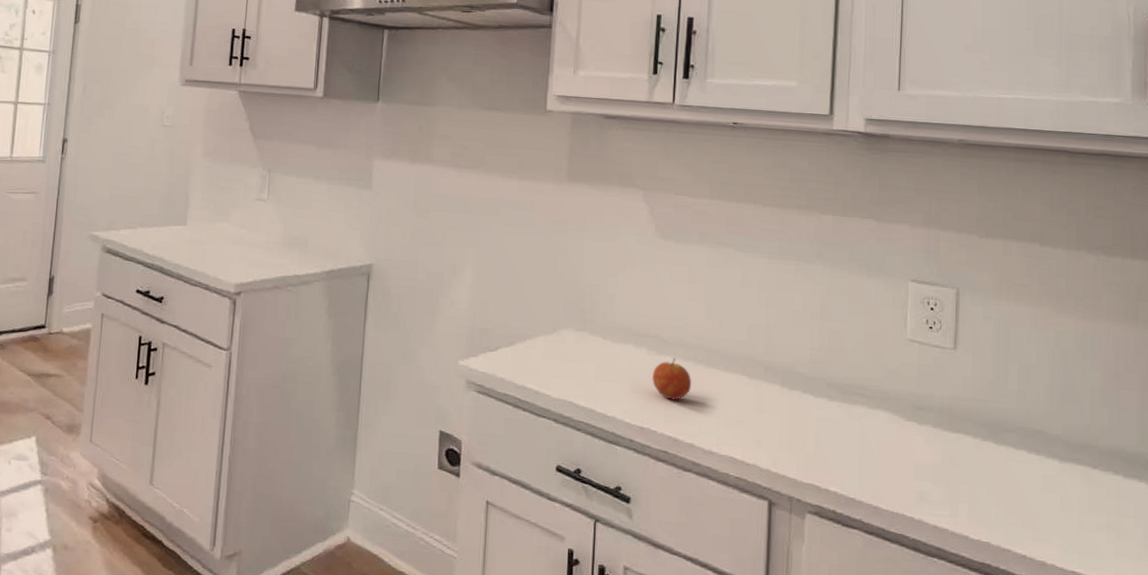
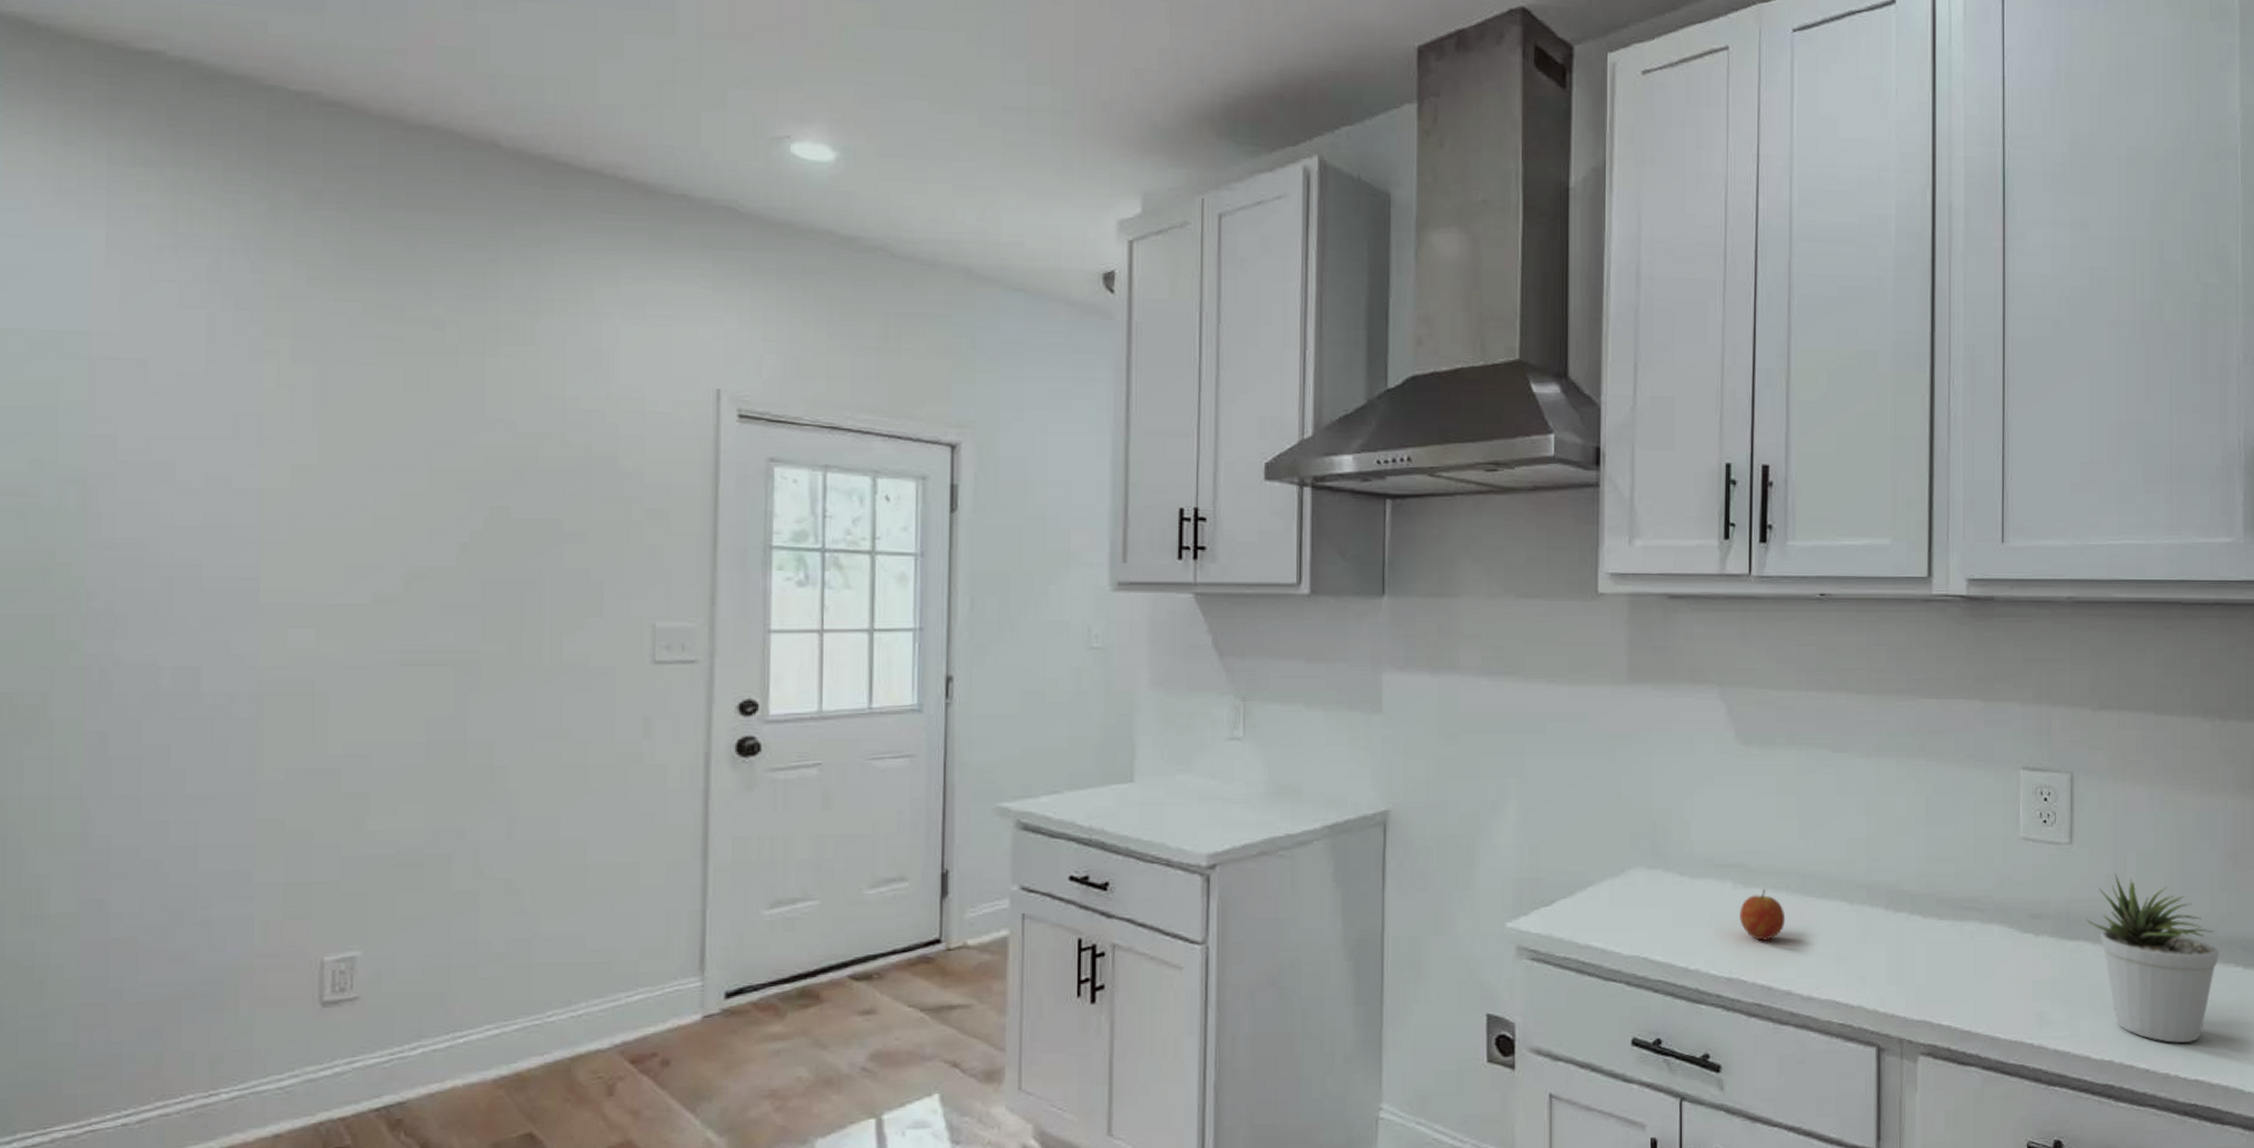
potted plant: none [968,380,1099,537] -> present [2087,874,2220,1043]

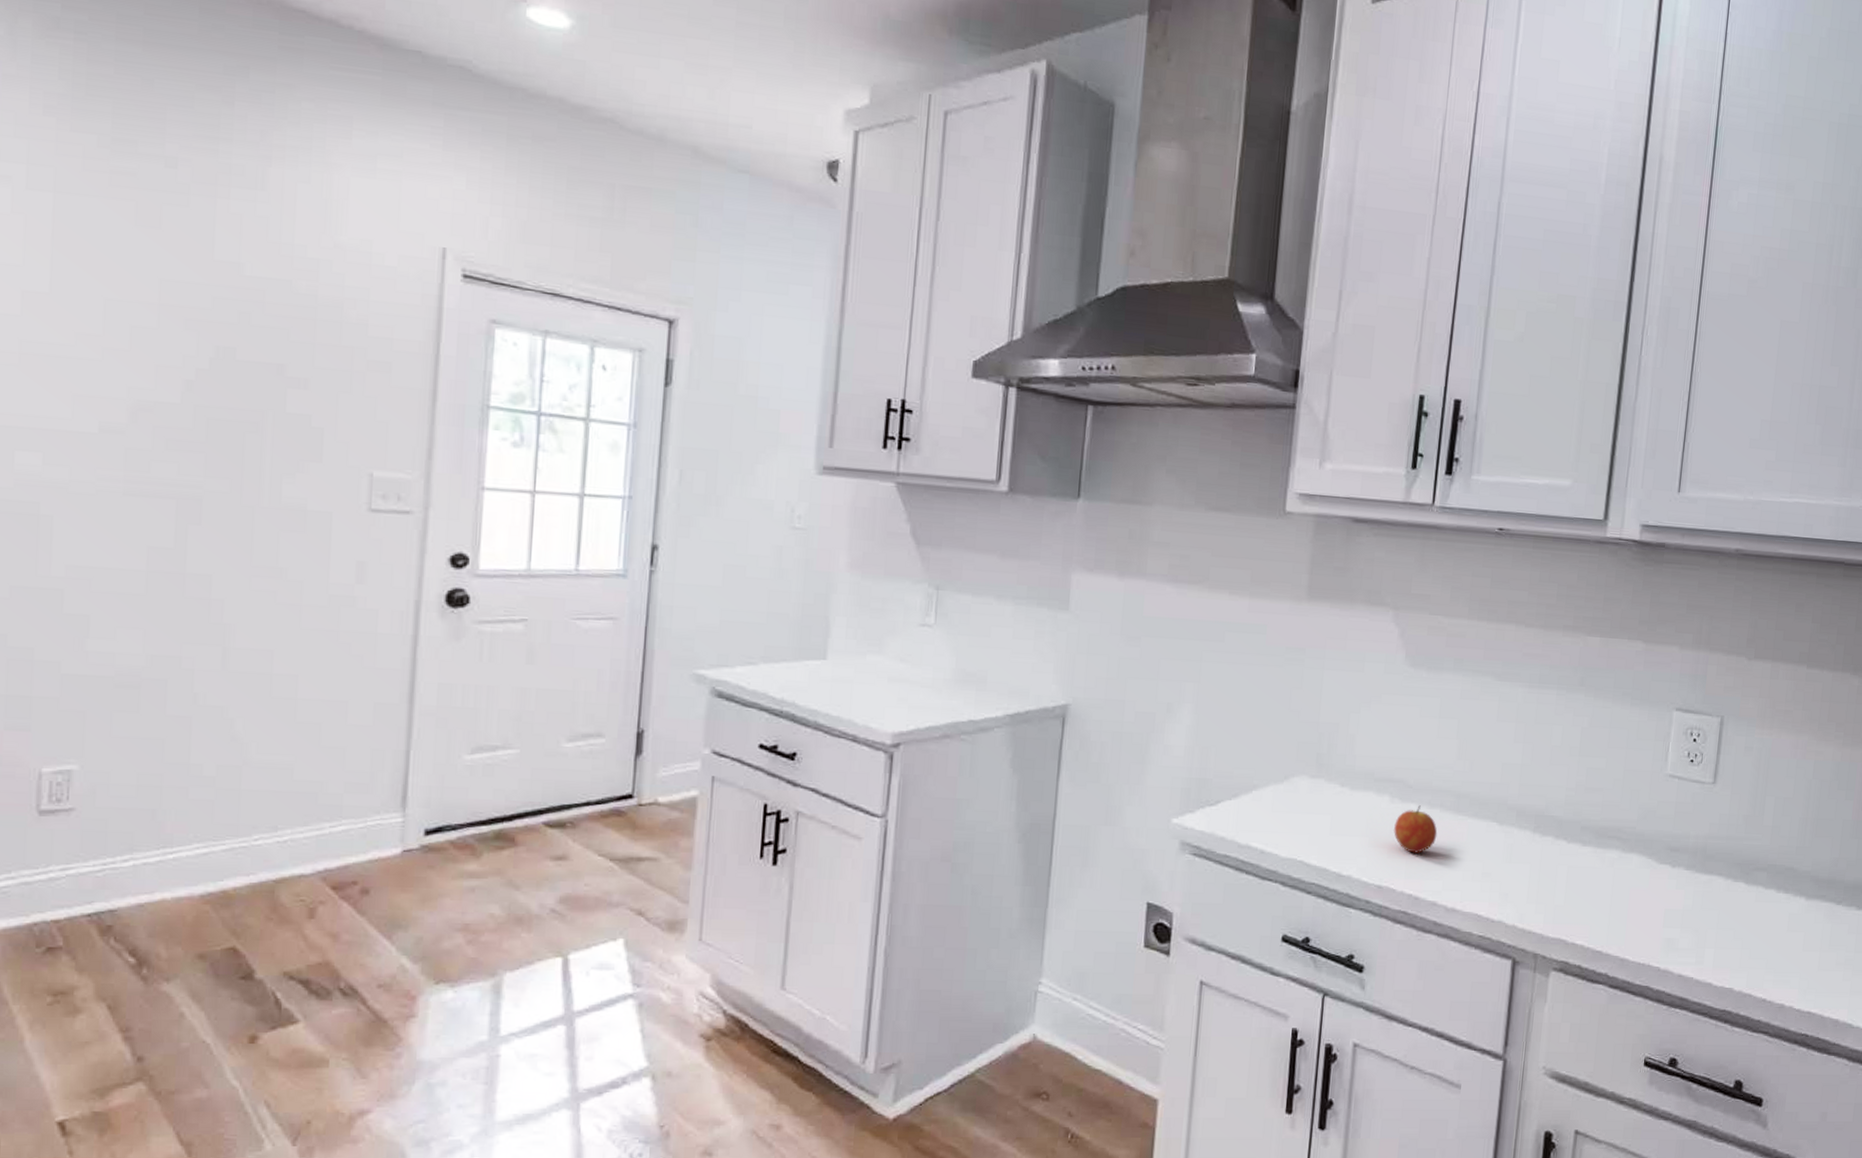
potted plant: present [2087,874,2220,1043] -> none [1722,815,1844,977]

